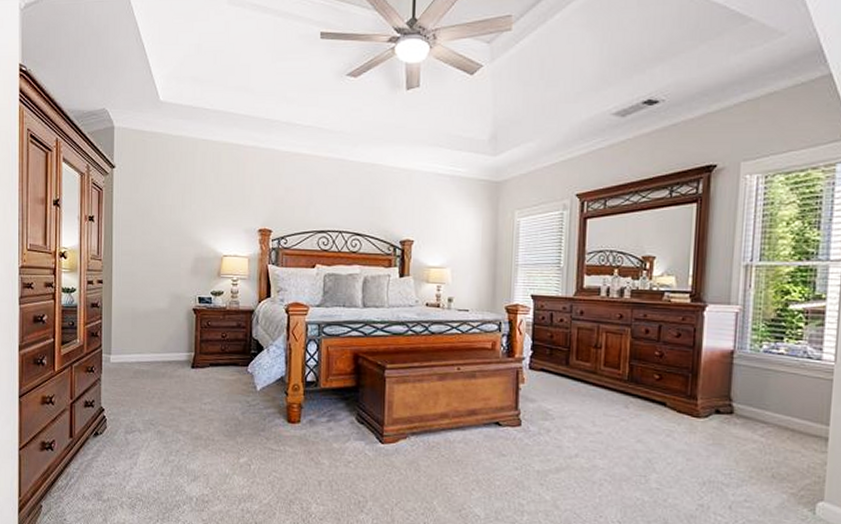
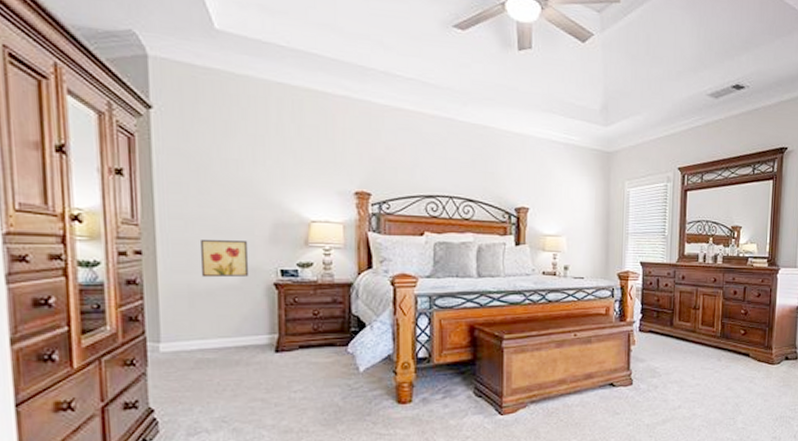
wall art: none [141,272,176,303] -> present [199,240,250,278]

